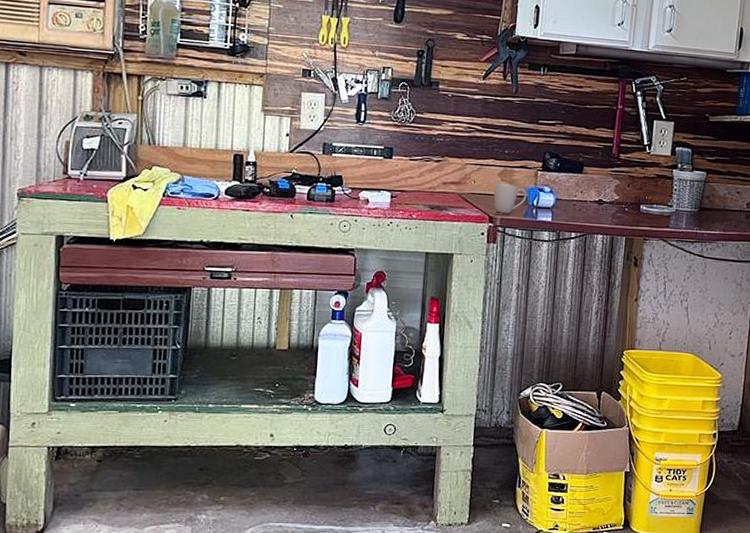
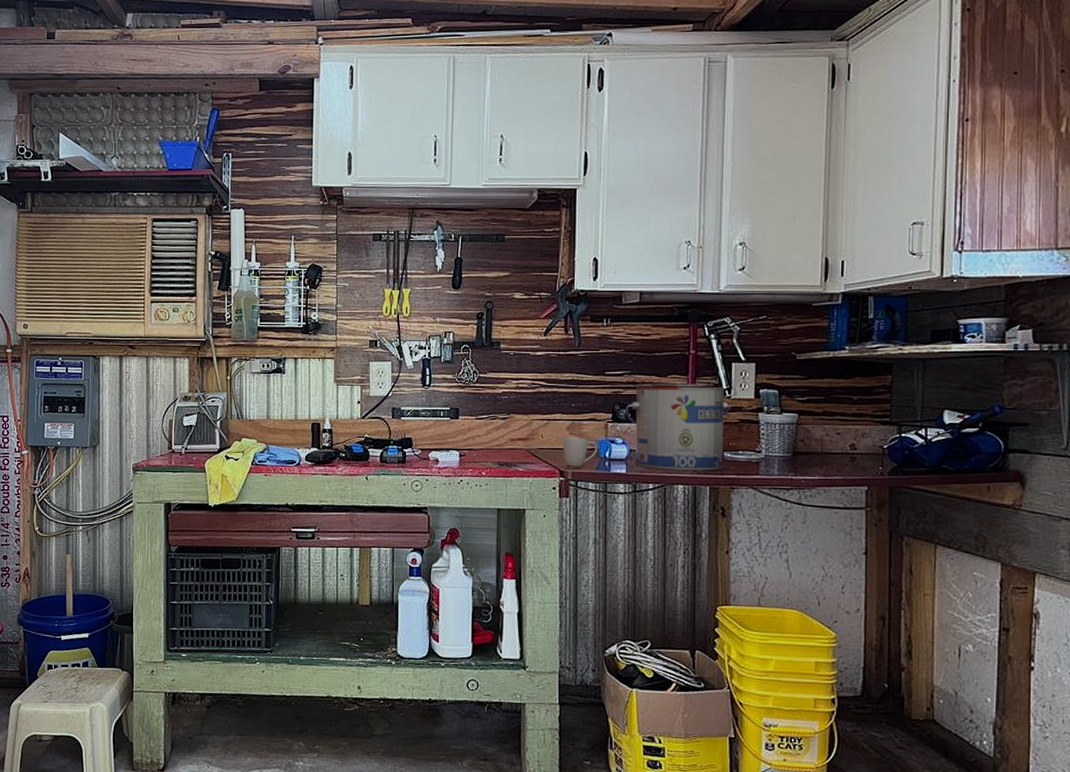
paint can: none [555,134,650,223] -> present [625,383,731,471]

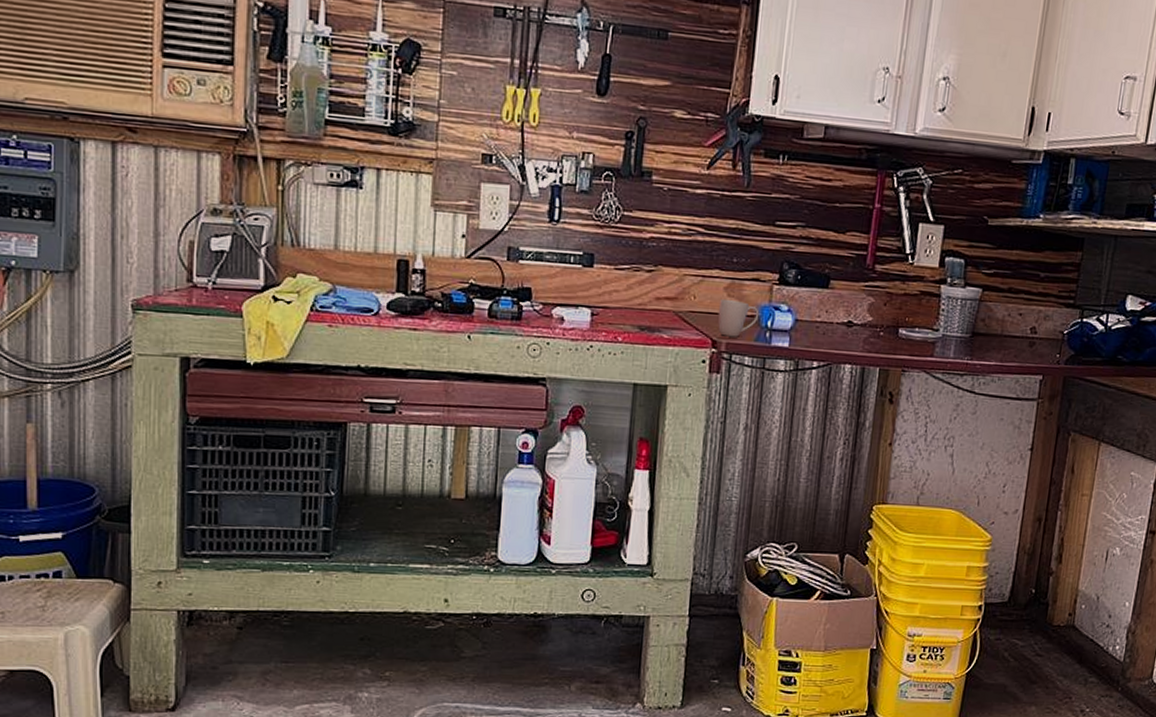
paint can: present [625,383,731,471] -> none [794,239,913,350]

